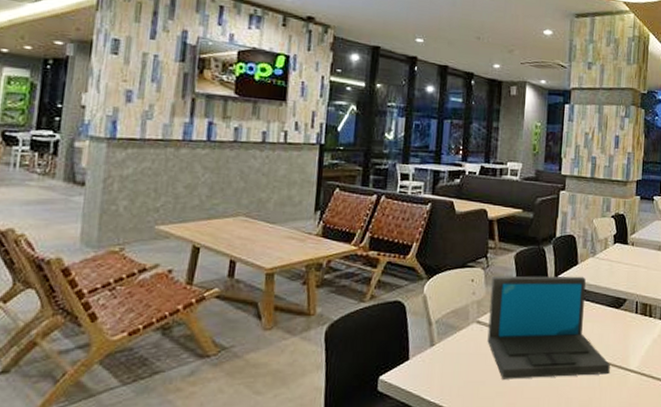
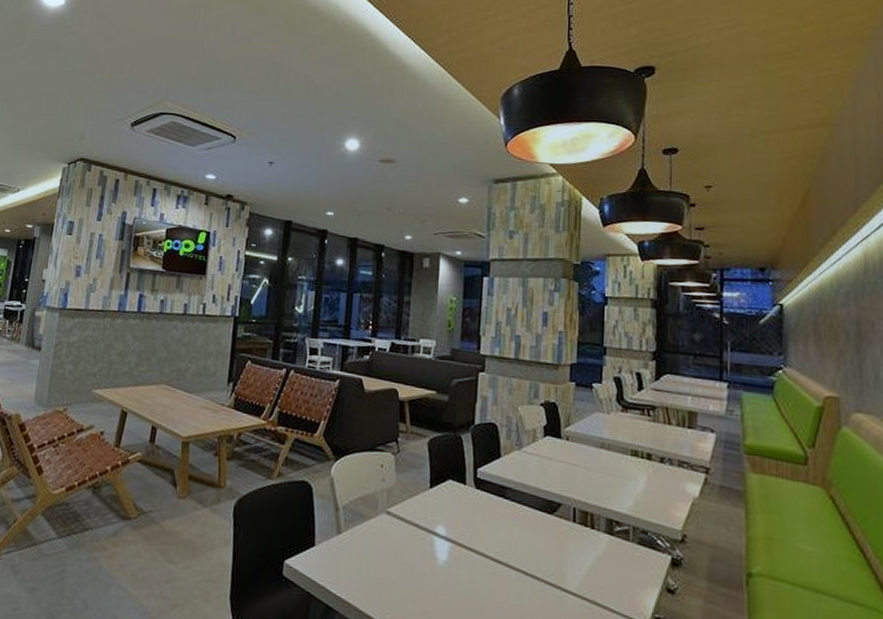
laptop: present [487,275,610,379] -> none [398,462,542,593]

